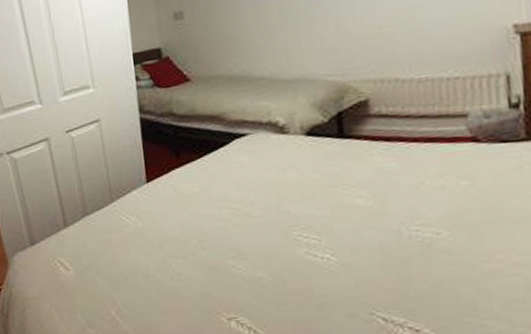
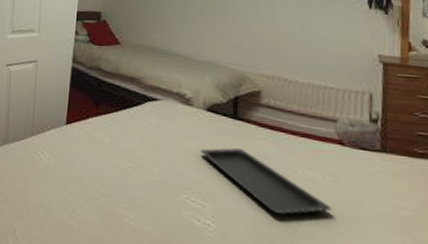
serving tray: none [305,169,472,232] -> present [200,147,332,214]

